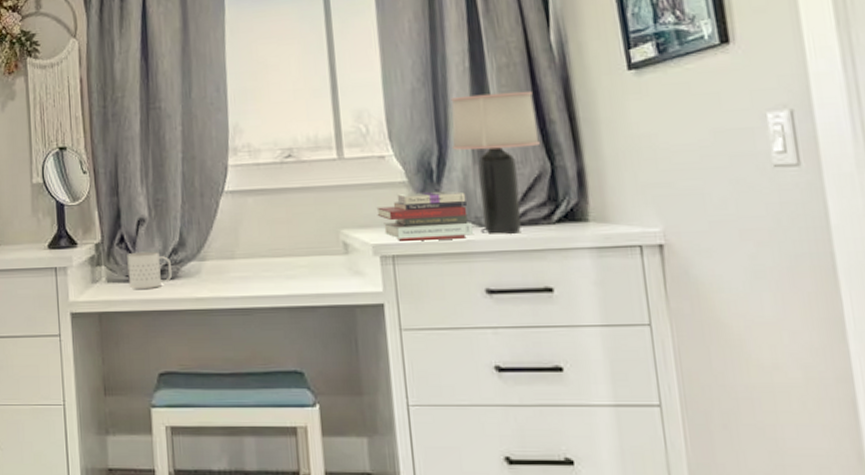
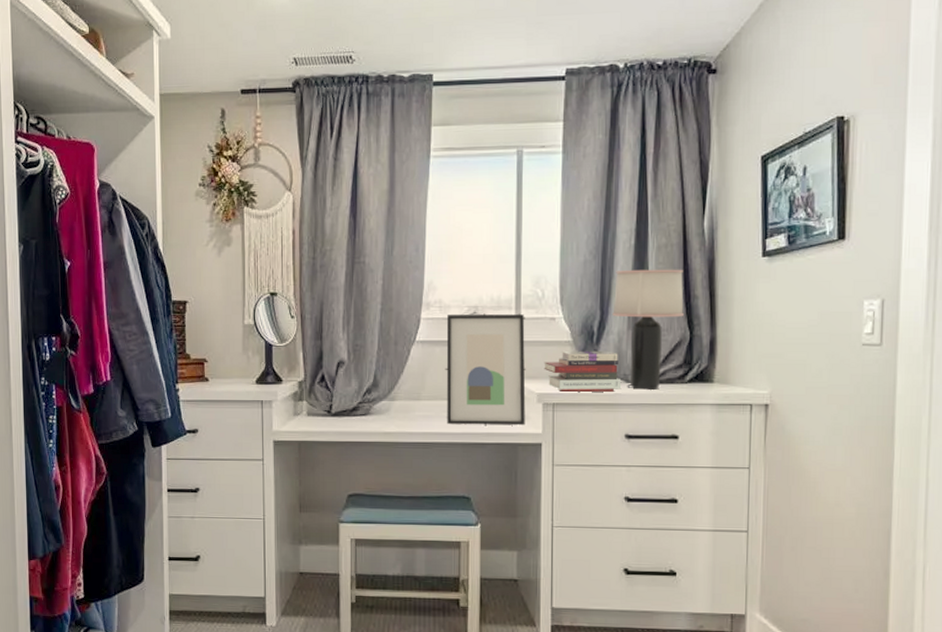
mug: present [127,251,173,289] -> none [326,390,366,422]
picture frame: none [258,153,362,286] -> present [445,313,526,426]

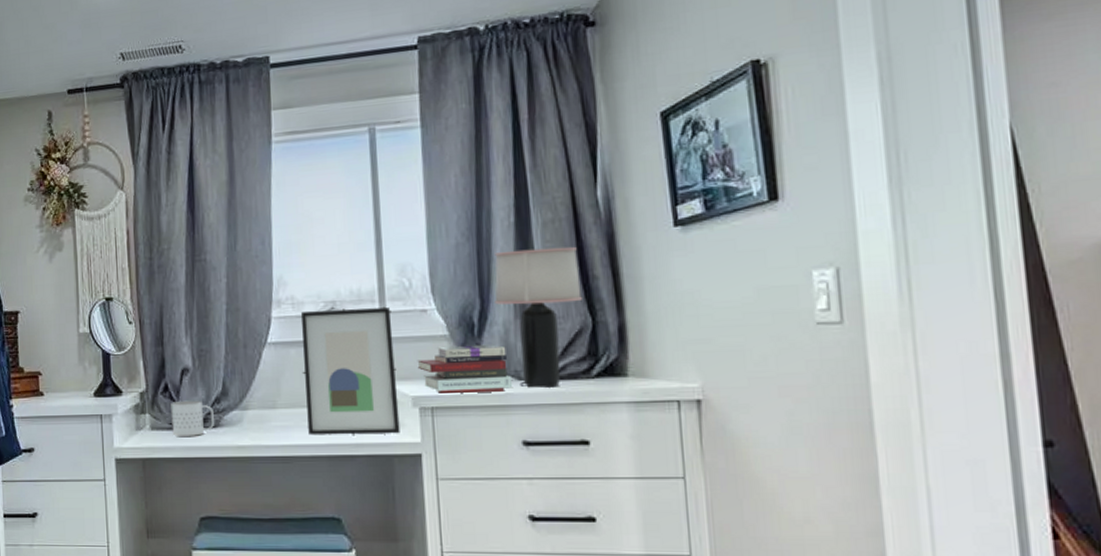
mug: none [326,390,366,422] -> present [171,400,215,436]

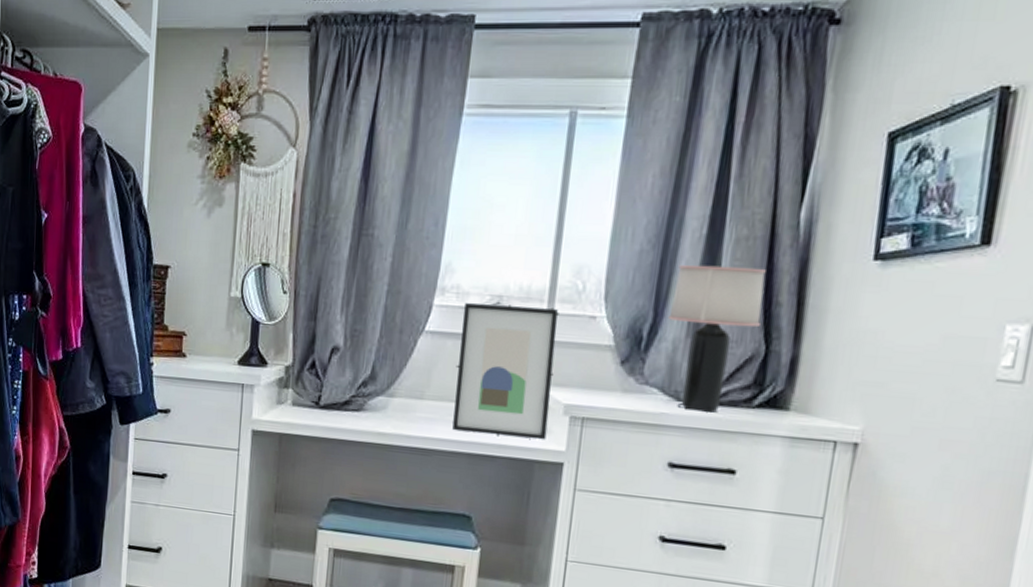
mug: present [171,400,215,436] -> none [313,379,359,418]
books: present [417,344,512,393] -> none [575,356,671,410]

